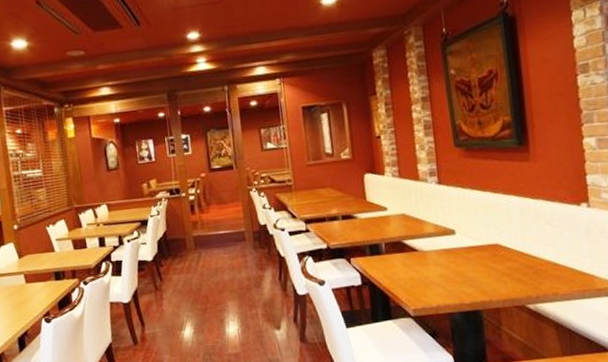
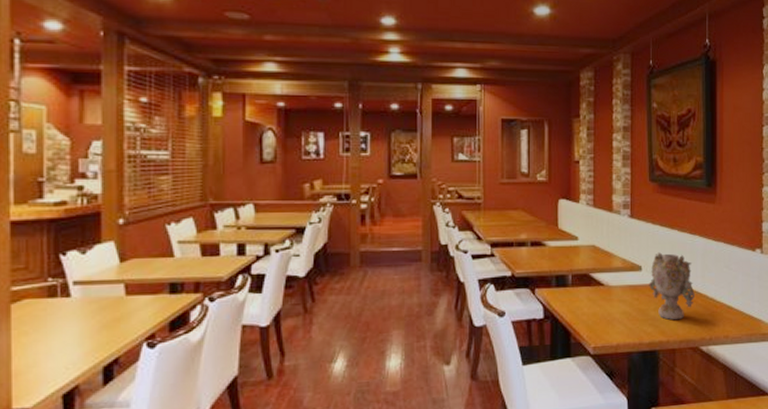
vase: none [464,215,516,280] -> present [649,252,695,320]

